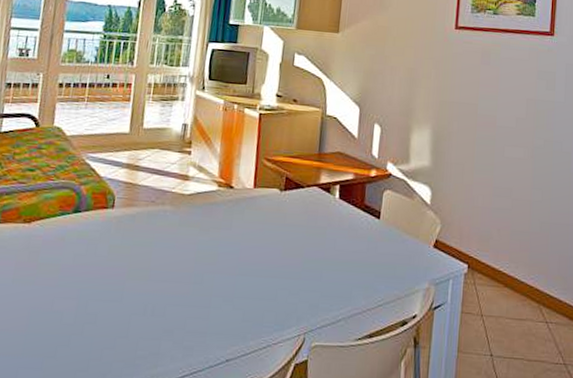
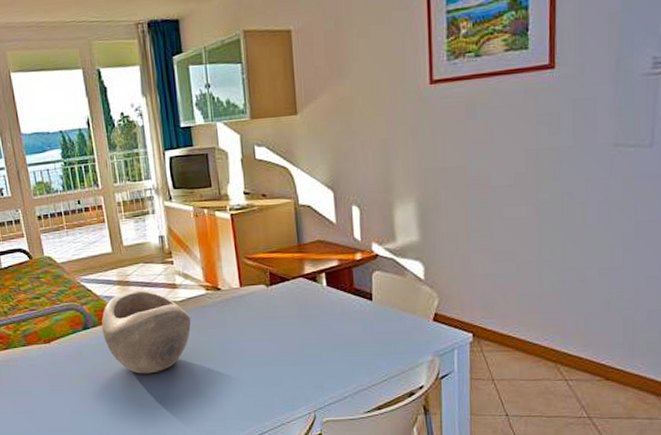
decorative bowl: none [94,175,196,272] -> present [101,289,192,374]

